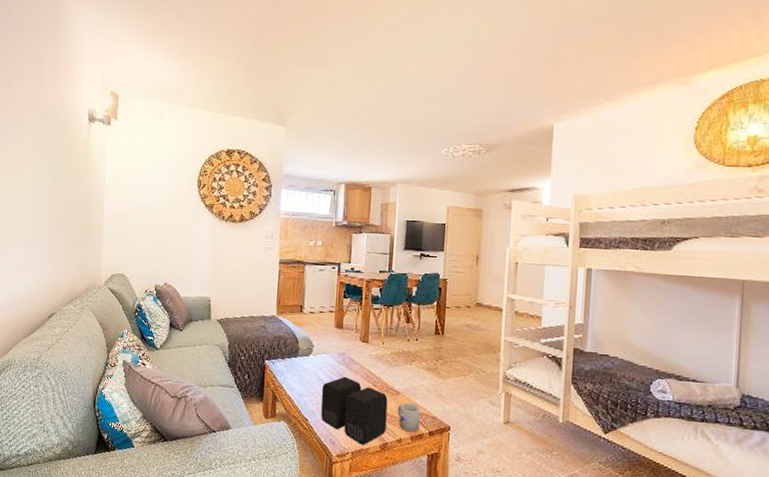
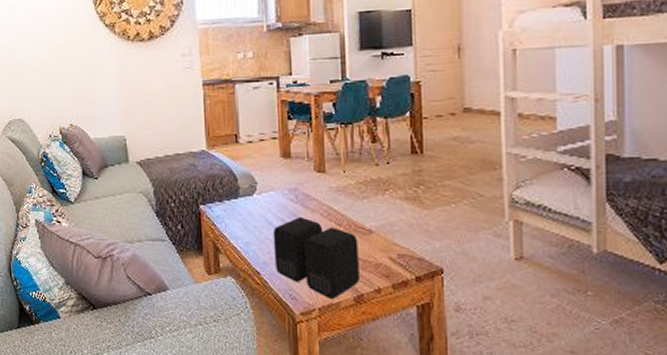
mug: present [397,402,421,432] -> none [372,242,403,279]

